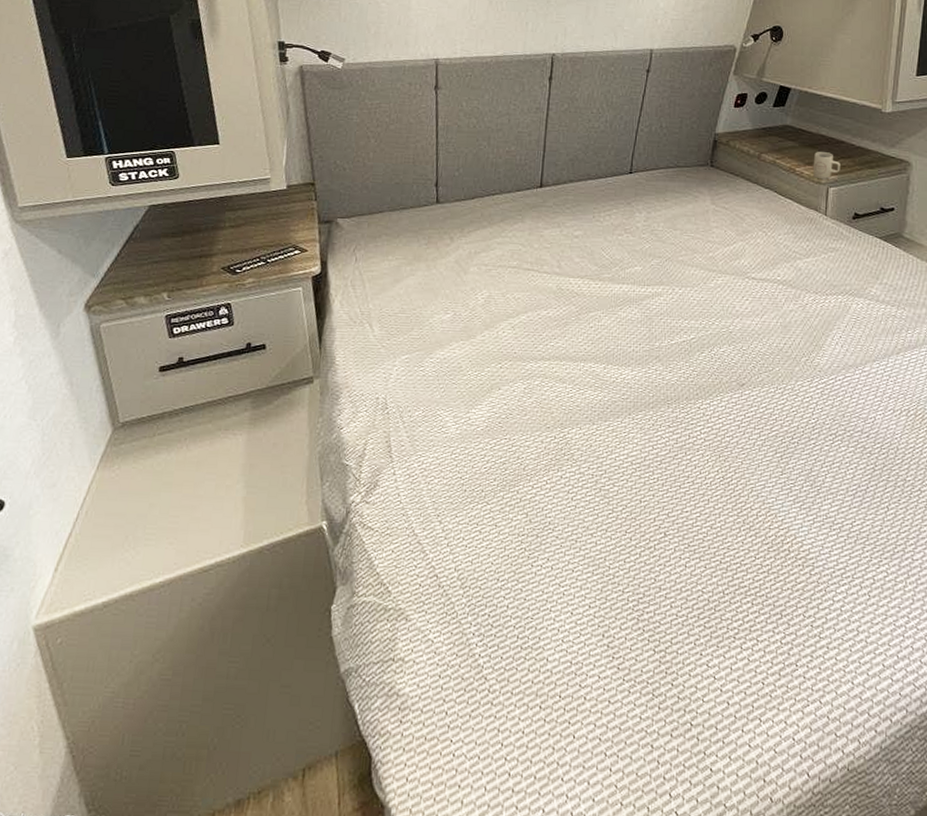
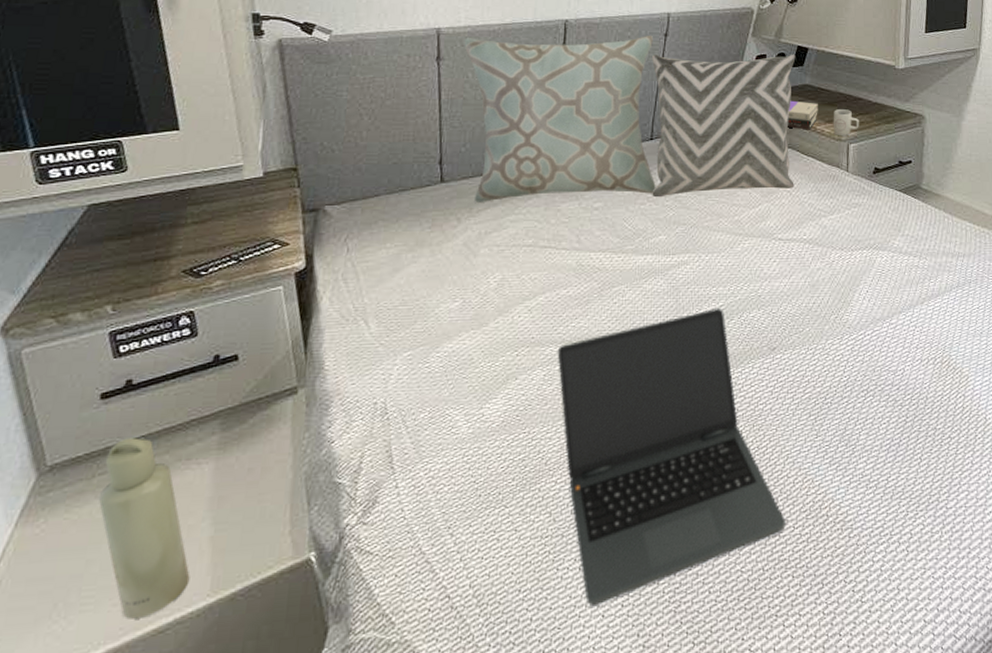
bottle: none [157,406,228,558] -> present [98,437,190,619]
pillow: none [459,69,635,226] -> present [464,35,656,202]
laptop: none [536,341,748,604] -> present [557,309,787,607]
pillow: none [629,90,777,230] -> present [652,54,796,198]
books: none [765,140,798,172] -> present [787,100,818,130]

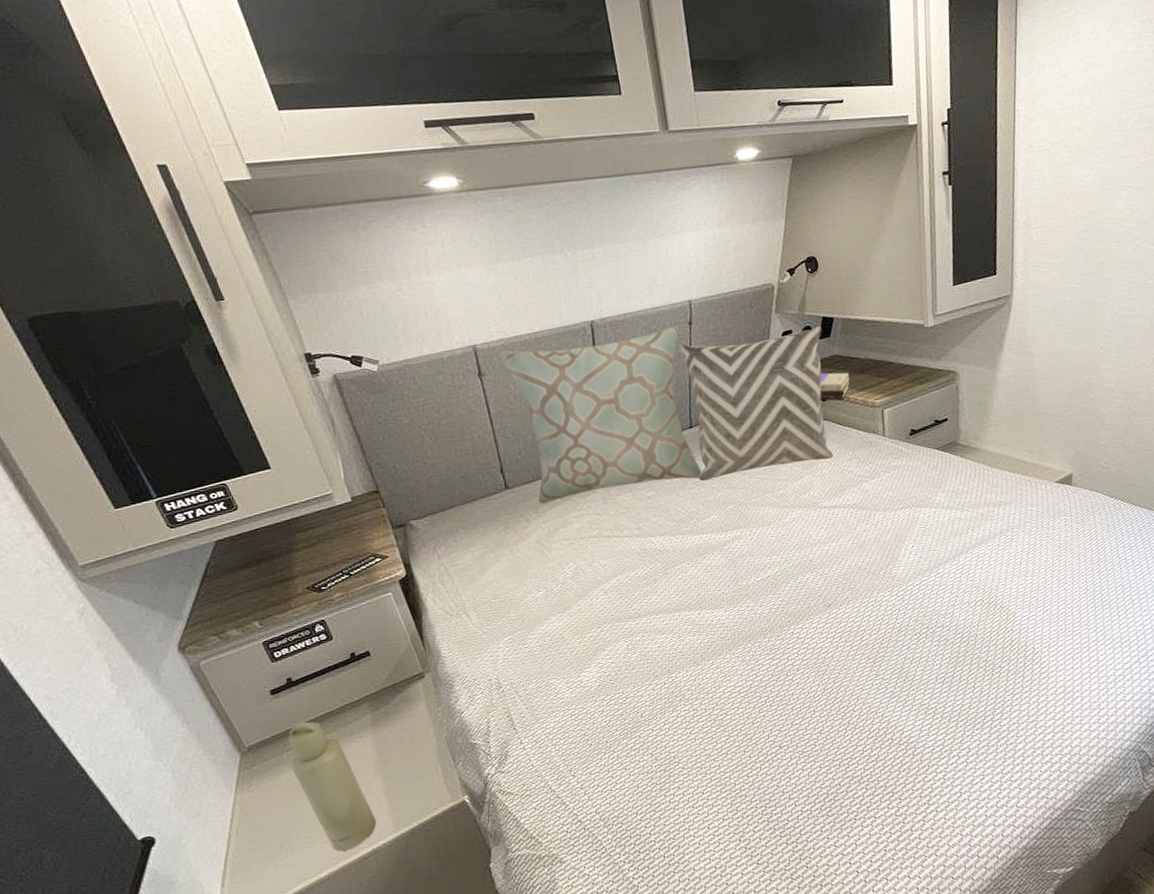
laptop: present [557,309,787,607] -> none [635,575,857,821]
mug: present [833,109,859,137] -> none [865,375,892,403]

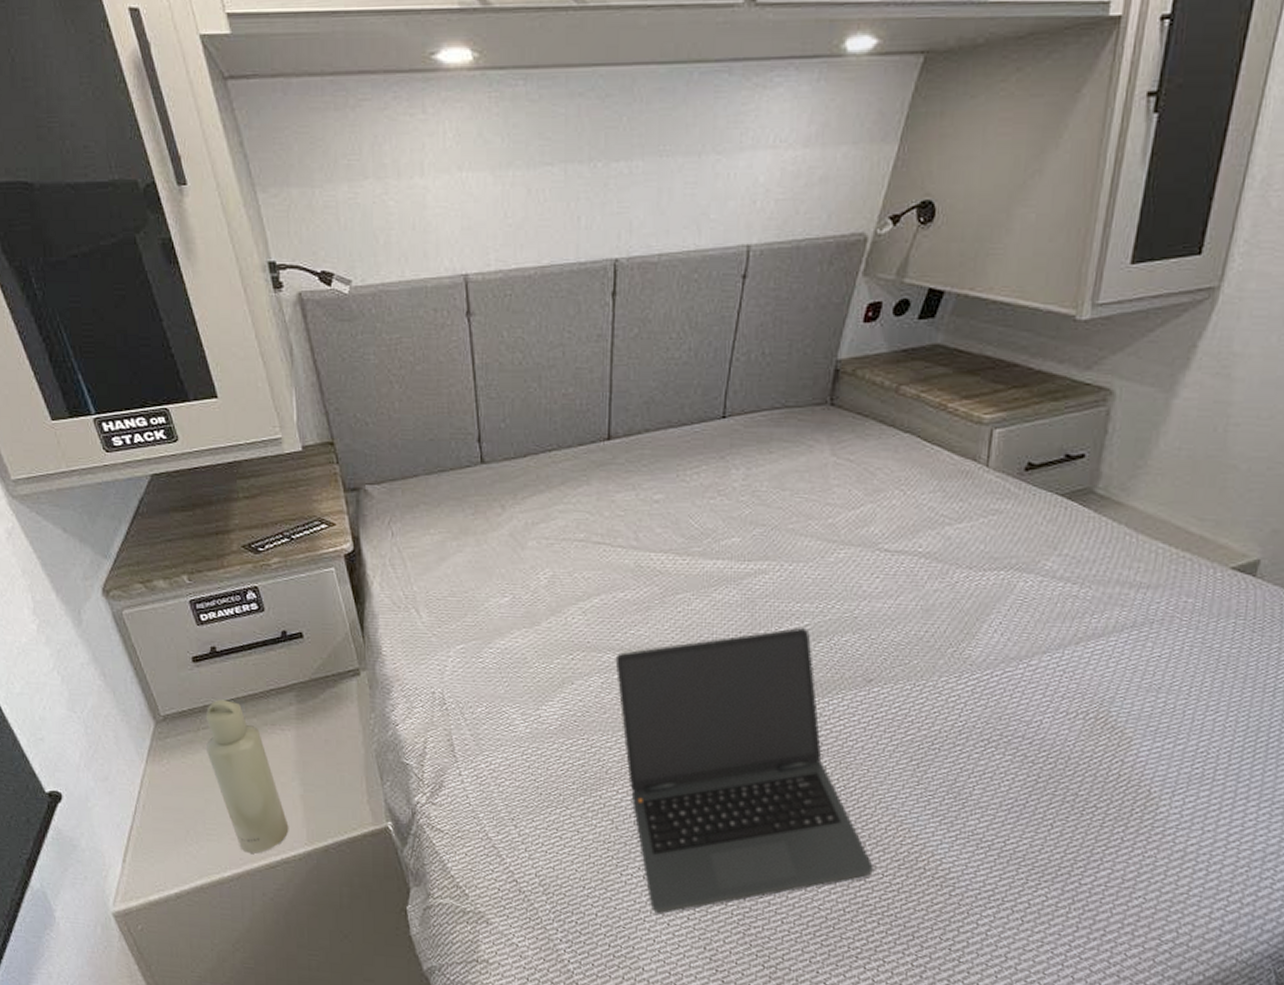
pillow: present [500,325,702,504] -> none [496,277,729,488]
laptop: none [635,575,857,821] -> present [615,628,875,915]
pillow: present [680,326,834,482] -> none [723,300,925,491]
books: present [819,372,850,401] -> none [905,367,952,409]

